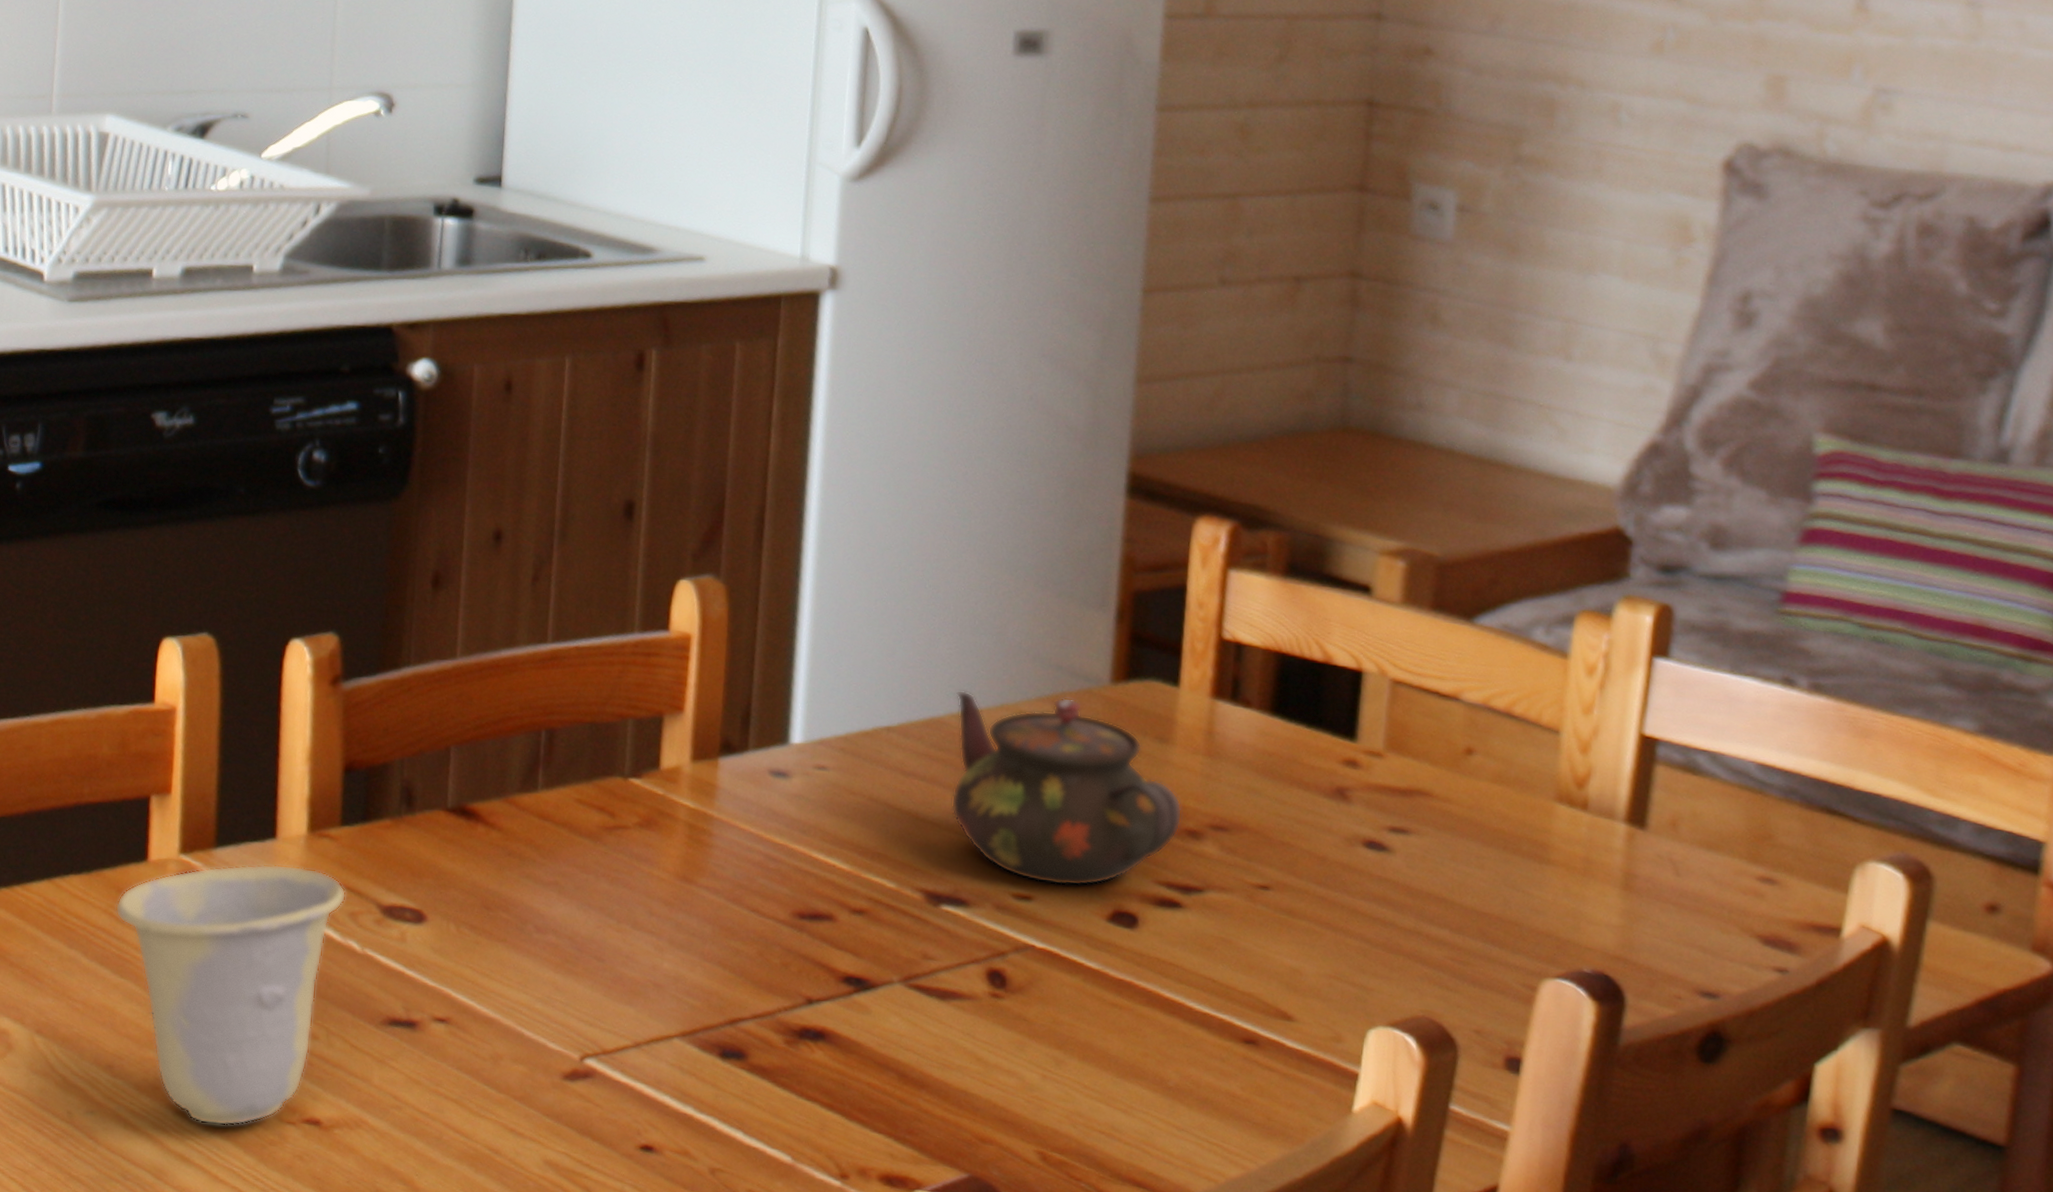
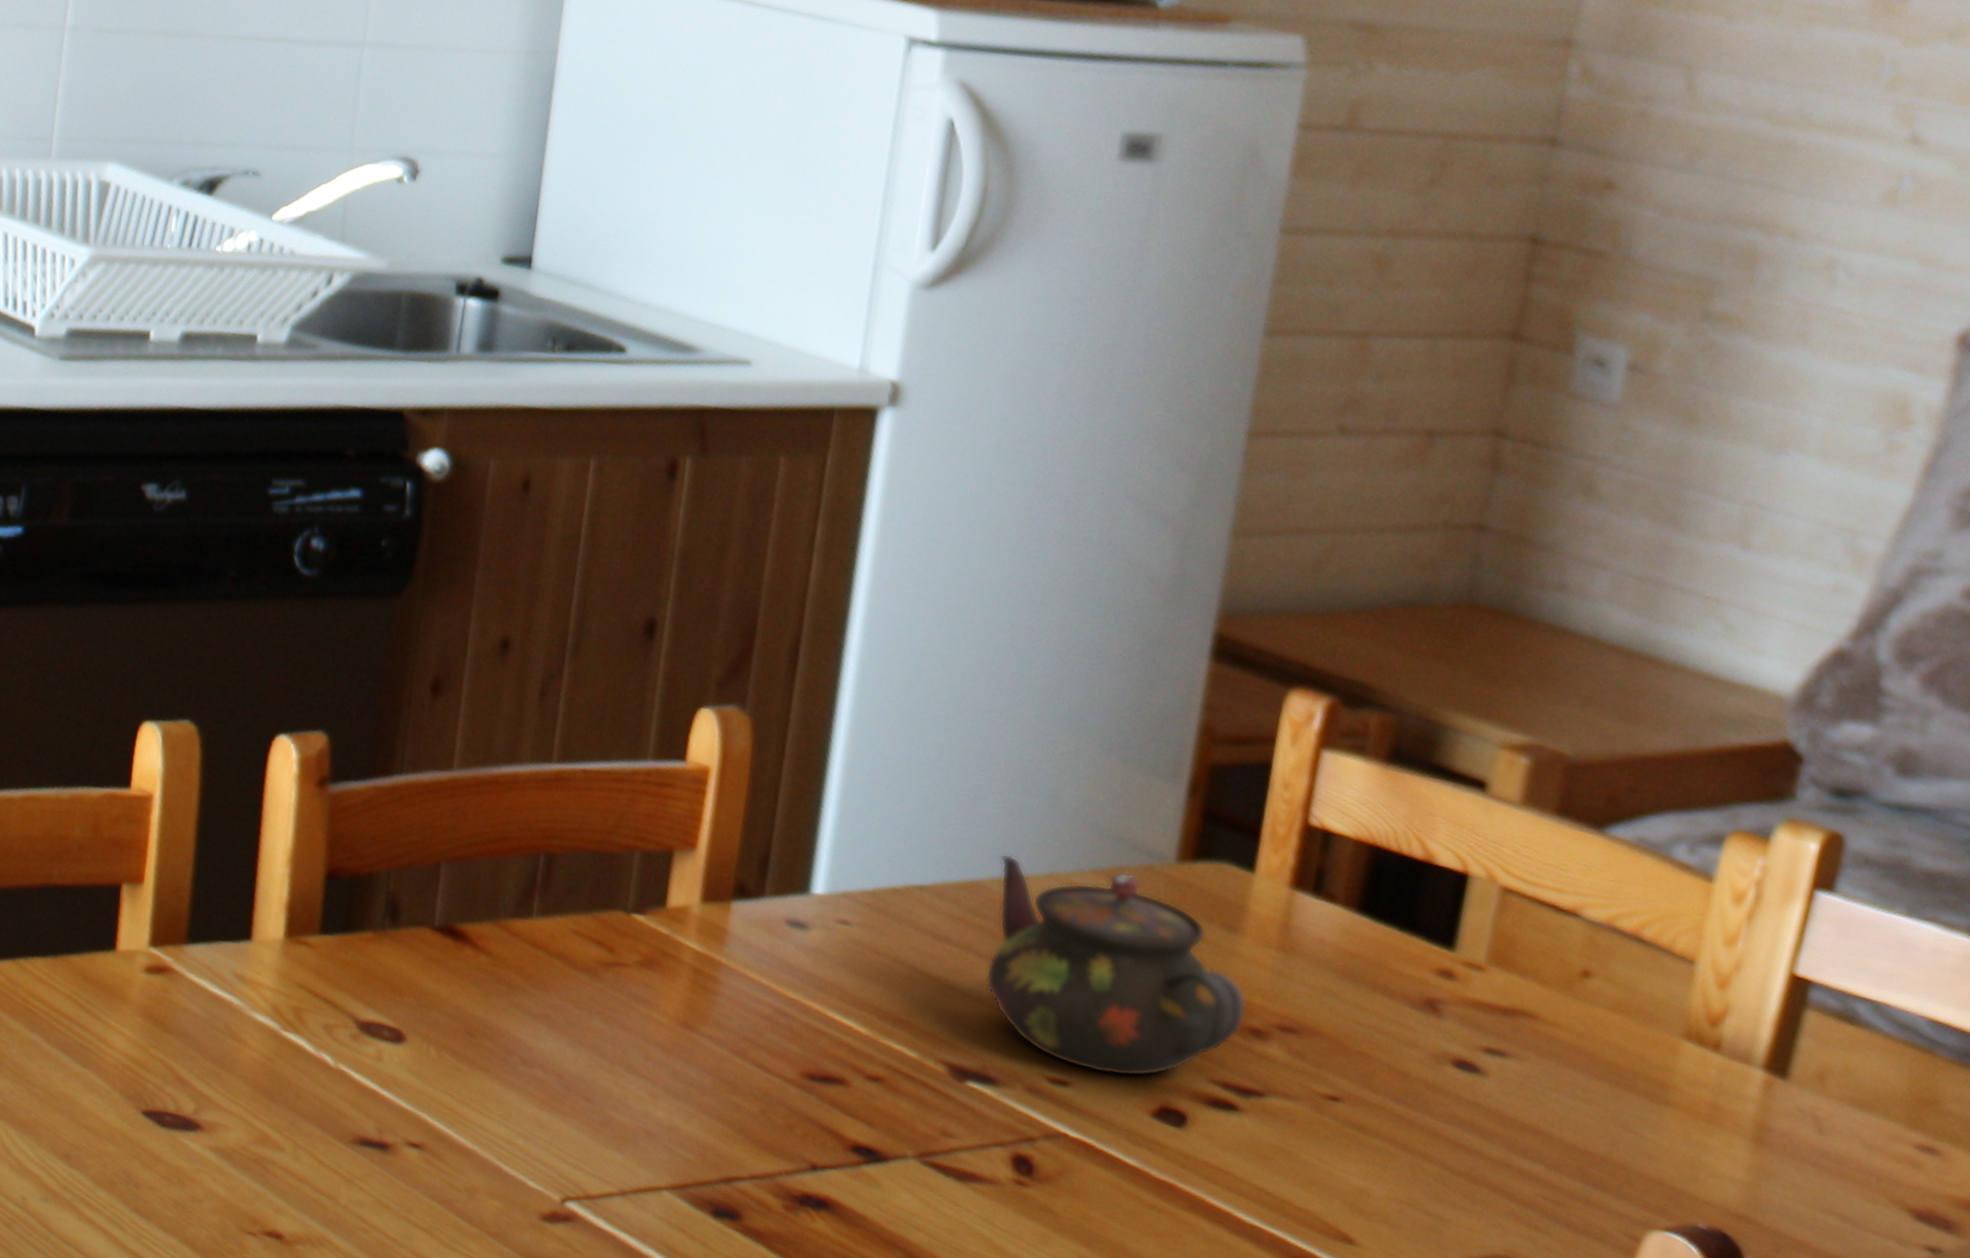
cup: present [115,864,346,1126] -> none [80,963,322,1230]

